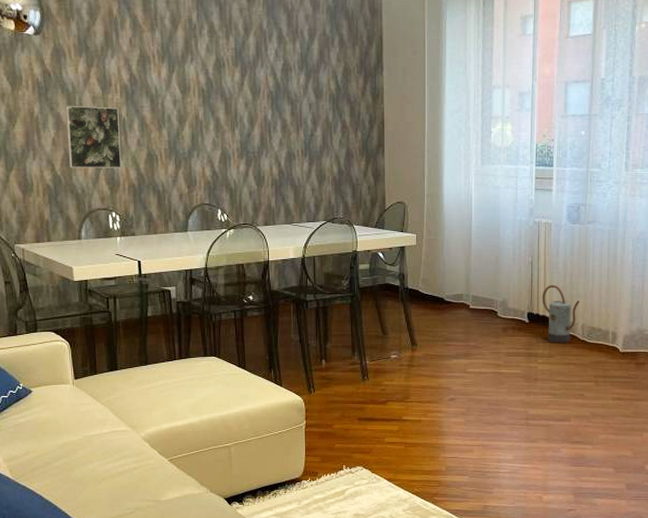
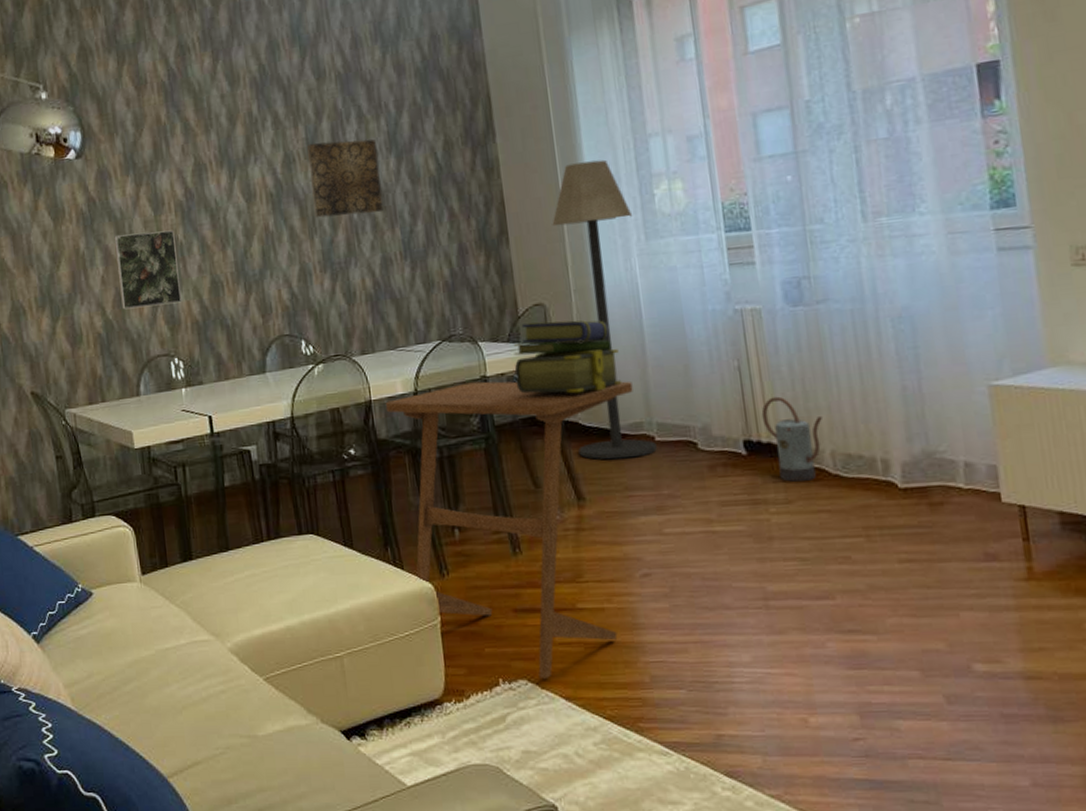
wall art: none [236,53,292,117] -> present [307,139,383,218]
side table: none [279,254,459,467] -> present [385,381,633,680]
stack of books: none [378,216,453,270] -> present [513,320,622,394]
floor lamp: none [417,100,475,319] -> present [552,159,657,460]

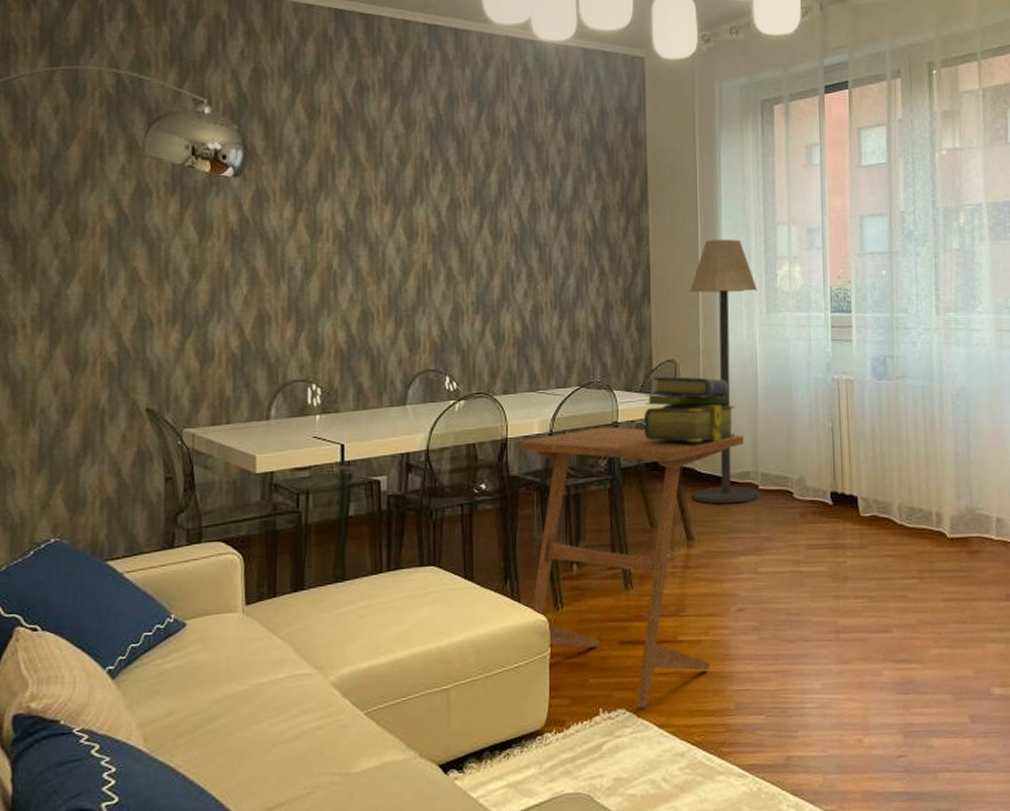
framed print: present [114,229,182,310] -> none [263,256,329,332]
wall art: present [307,139,383,218] -> none [474,192,539,264]
watering can: present [761,396,824,482] -> none [847,455,895,530]

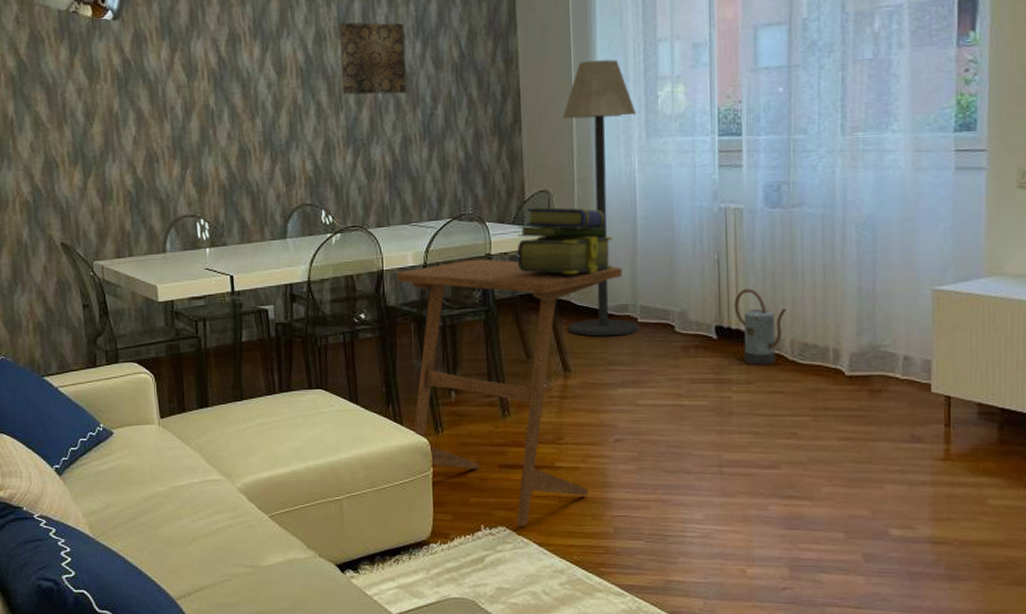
wall art: none [474,192,539,264] -> present [339,22,407,95]
watering can: none [847,455,895,530] -> present [734,288,787,365]

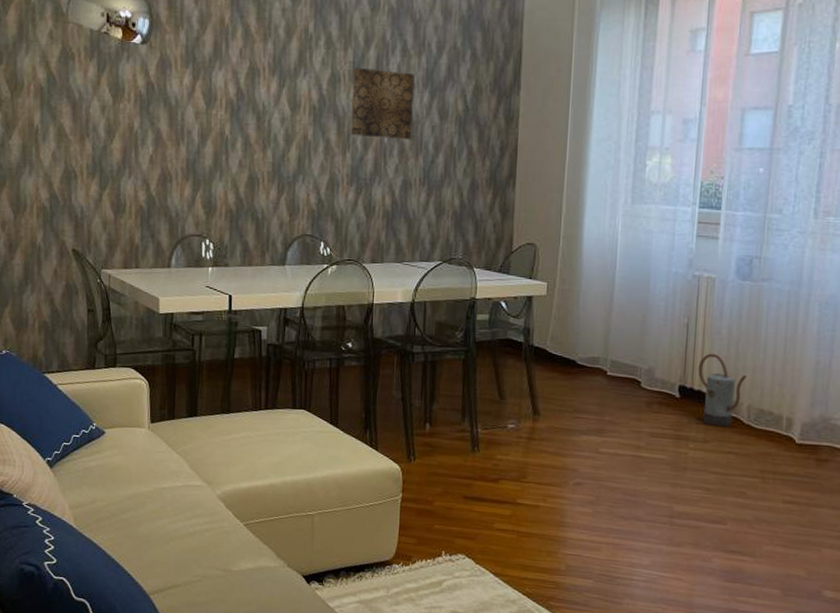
side table: present [396,259,622,527] -> none [384,301,597,557]
stack of books: present [517,207,613,275] -> none [499,259,591,326]
floor lamp: present [562,59,638,337] -> none [542,126,625,386]

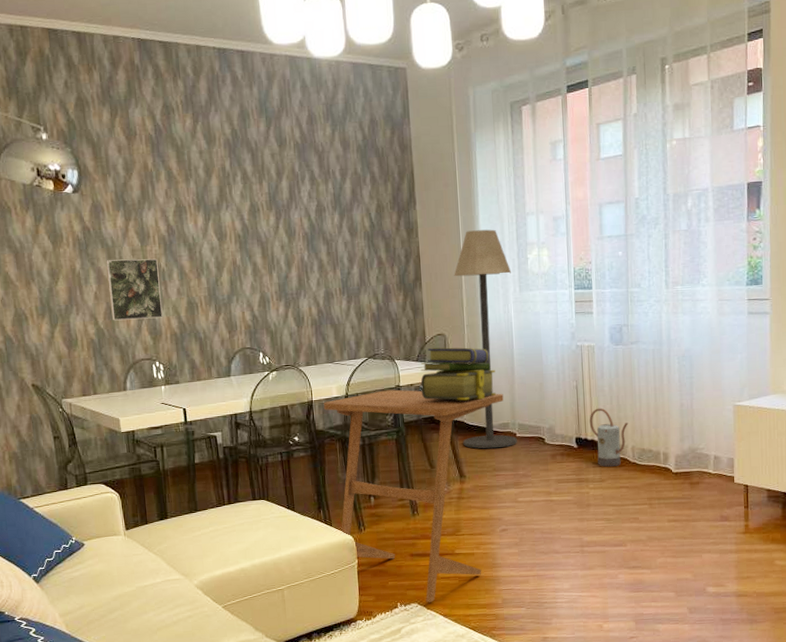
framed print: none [165,120,222,191] -> present [106,258,163,321]
wall art: present [350,67,414,140] -> none [270,197,328,258]
side table: none [384,301,597,557] -> present [323,389,504,603]
stack of books: none [499,259,591,326] -> present [420,347,497,401]
floor lamp: none [542,126,625,386] -> present [454,229,517,449]

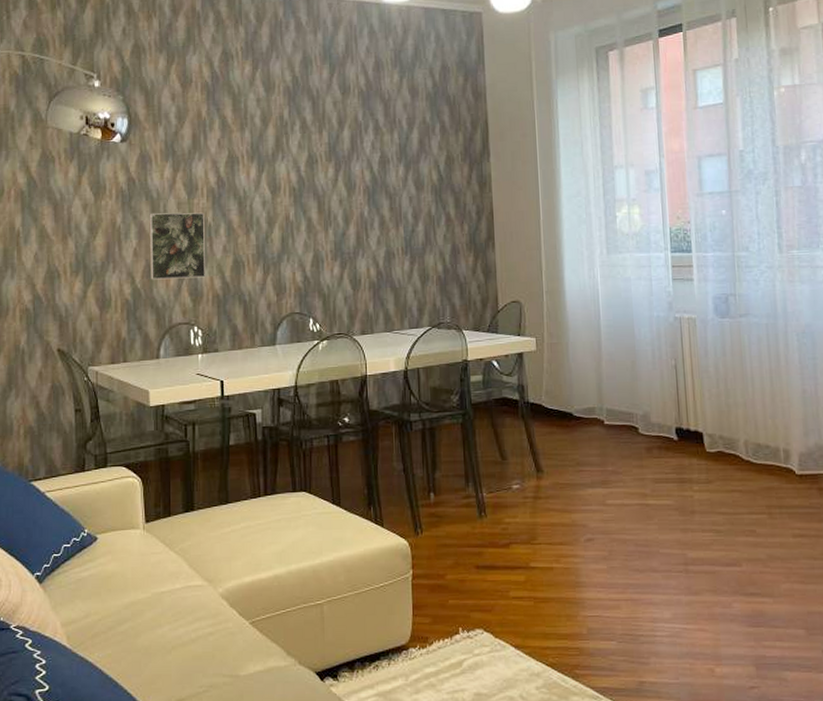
side table: present [323,389,504,603] -> none [379,364,589,630]
stack of books: present [420,347,497,401] -> none [491,316,581,380]
floor lamp: present [454,229,517,449] -> none [531,184,605,438]
watering can: present [589,408,629,467] -> none [691,392,740,465]

